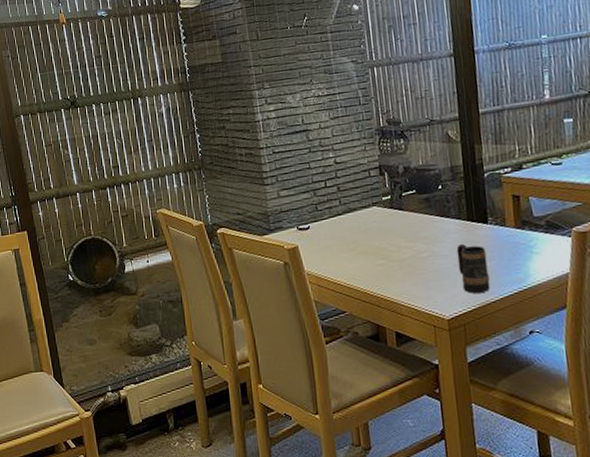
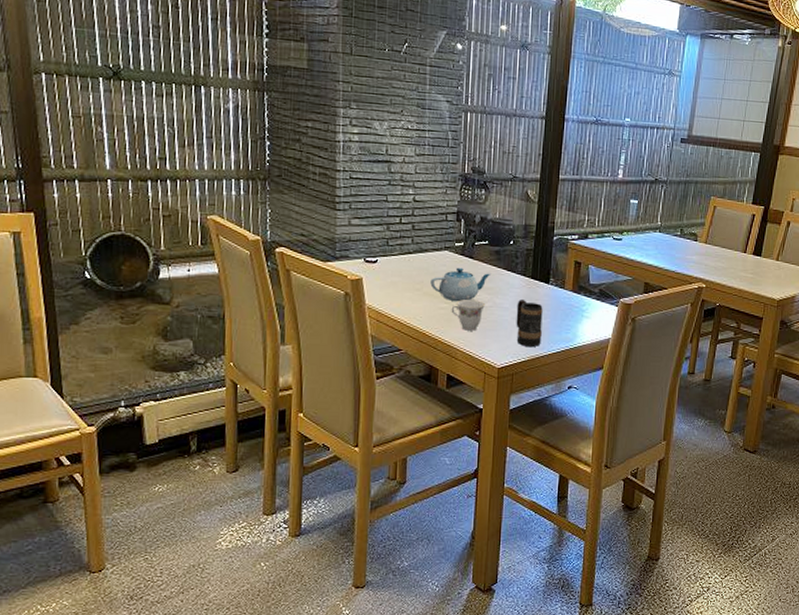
teapot: none [363,221,423,257] -> present [430,267,490,302]
teacup: none [388,251,423,285] -> present [451,299,485,331]

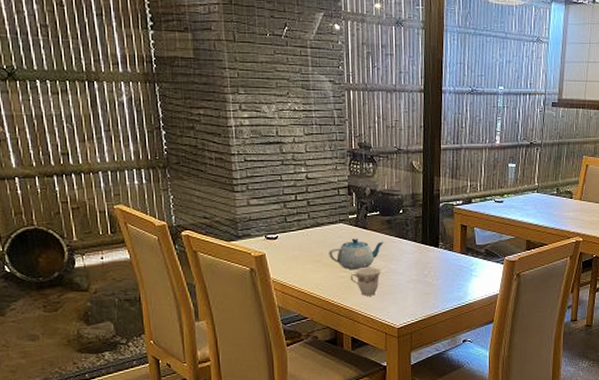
mug: present [516,300,543,347] -> none [410,264,435,306]

